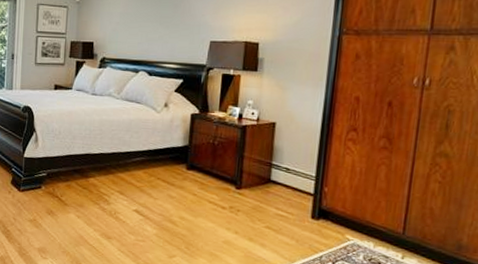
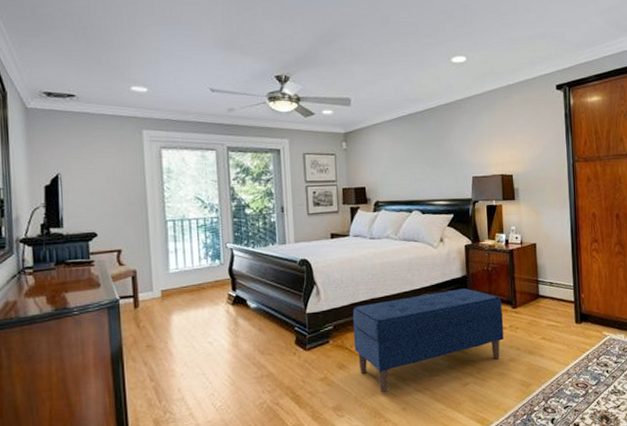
bench: none [64,158,225,247] -> present [352,288,504,394]

